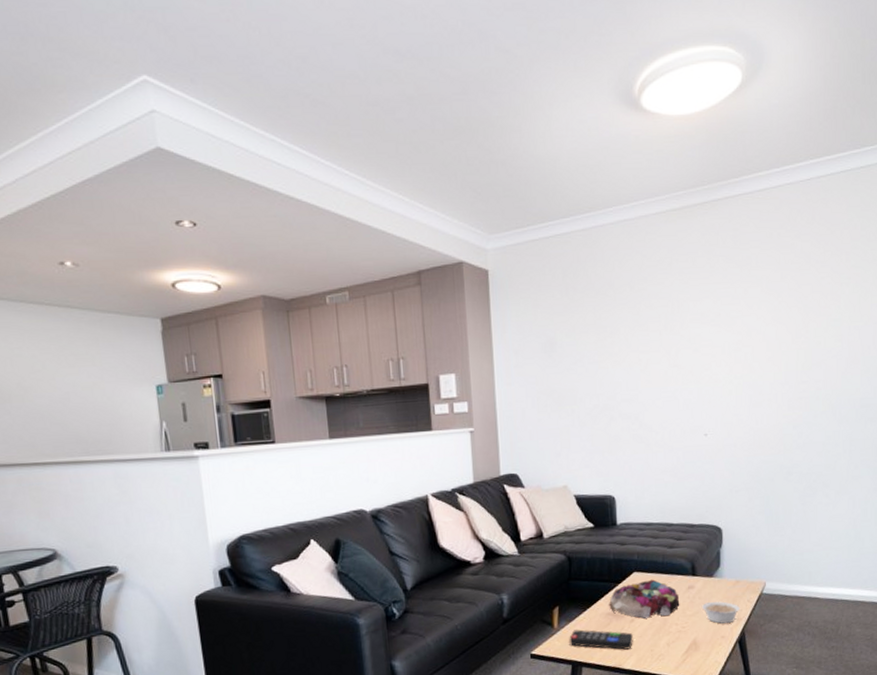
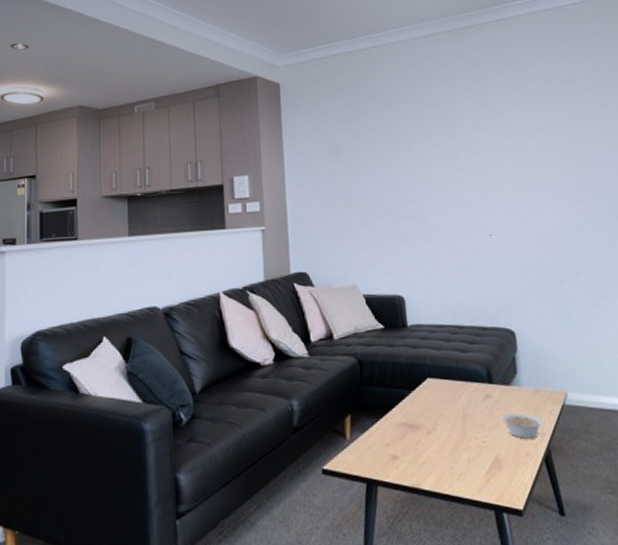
remote control: present [569,629,633,650] -> none [362,442,431,467]
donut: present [609,579,680,619] -> none [403,386,478,431]

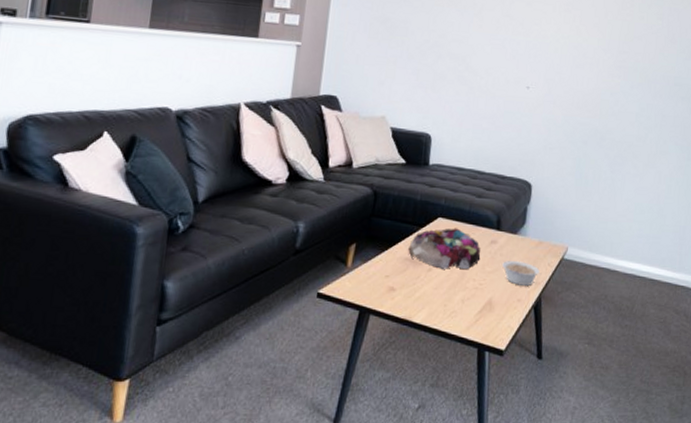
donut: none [403,386,478,431] -> present [408,228,481,269]

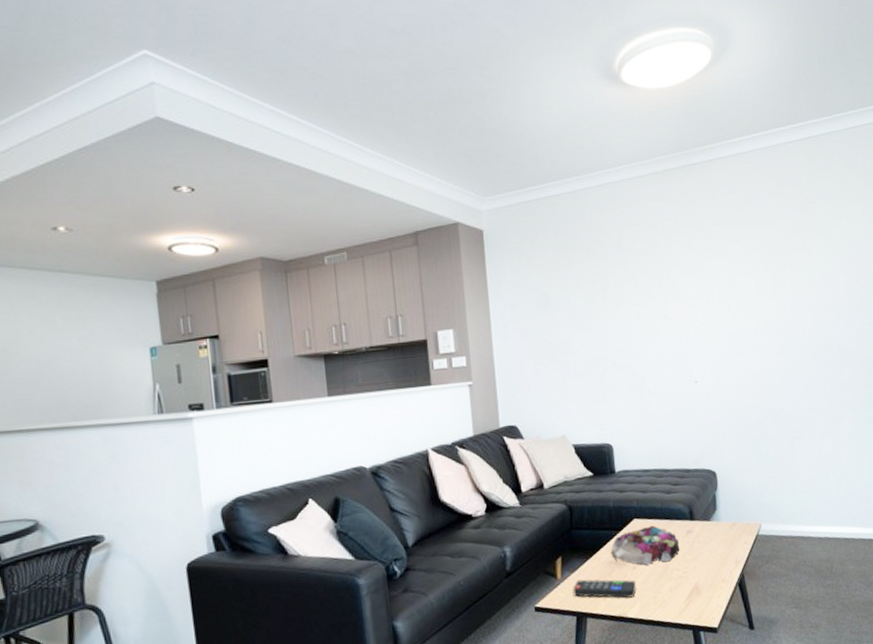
remote control: none [360,272,428,301] -> present [573,579,636,598]
legume: present [501,261,542,286] -> none [700,544,740,567]

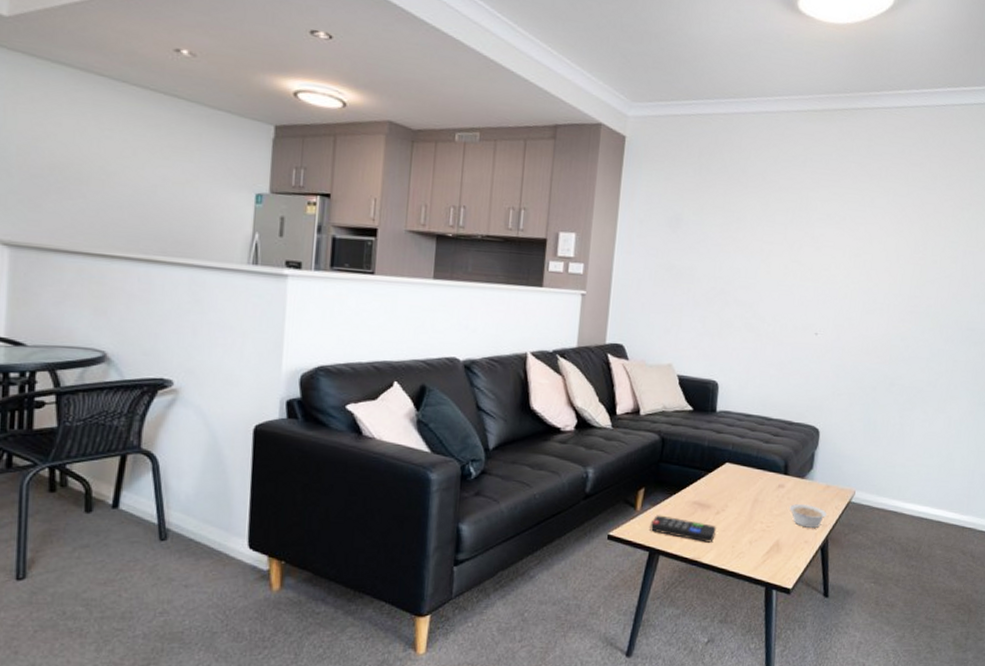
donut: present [611,525,680,566] -> none [696,472,768,512]
legume: none [700,544,740,567] -> present [788,504,829,528]

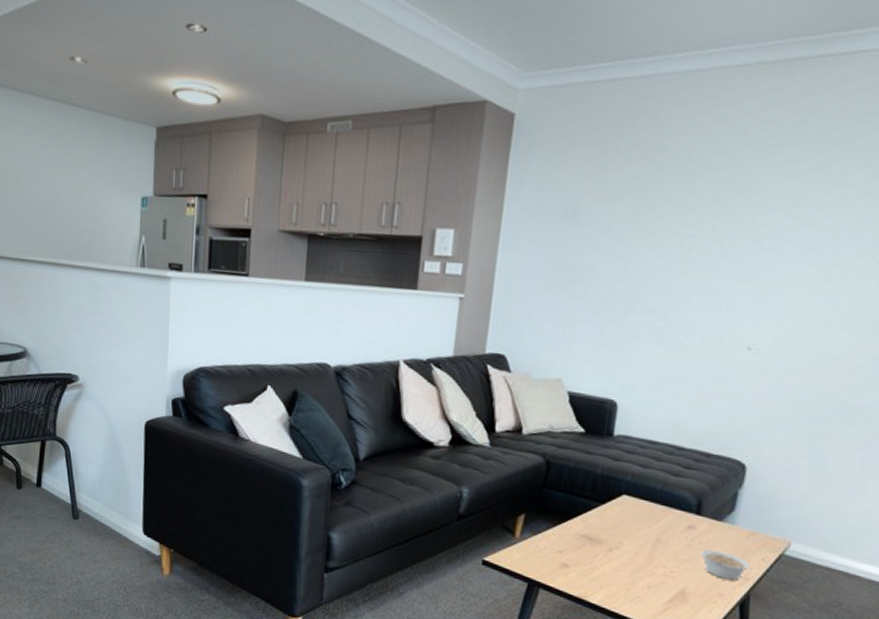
remote control: present [650,515,716,543] -> none [529,545,608,582]

